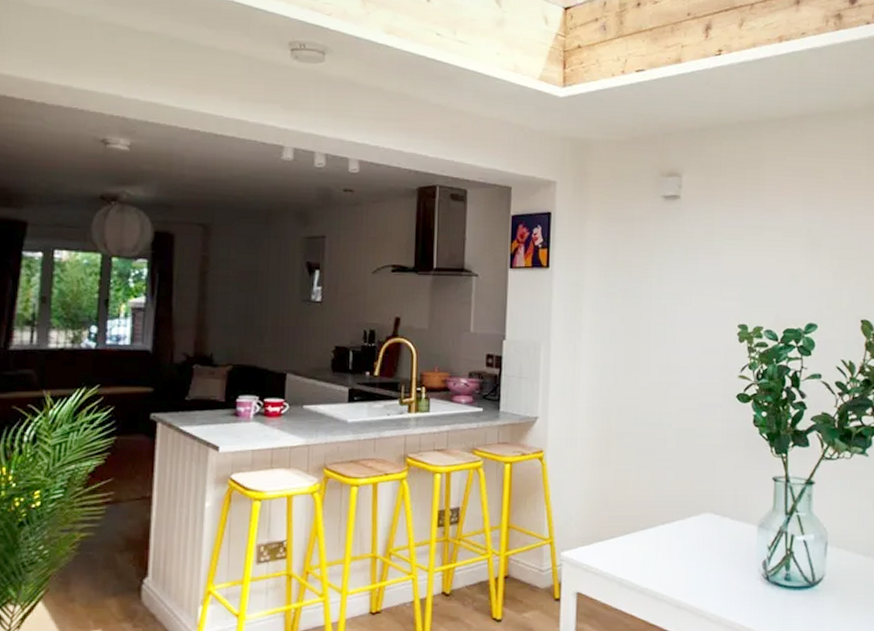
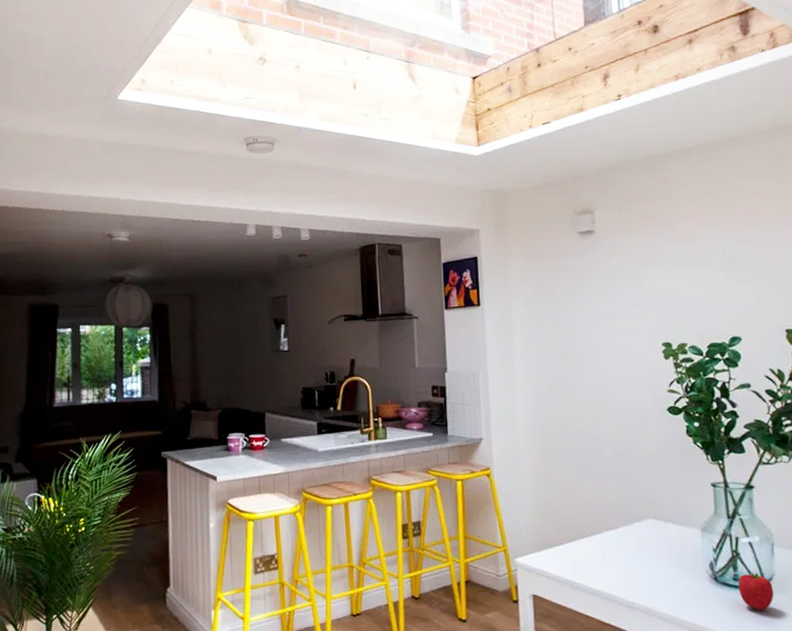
fruit: none [788,573,823,611] -> present [738,573,774,610]

